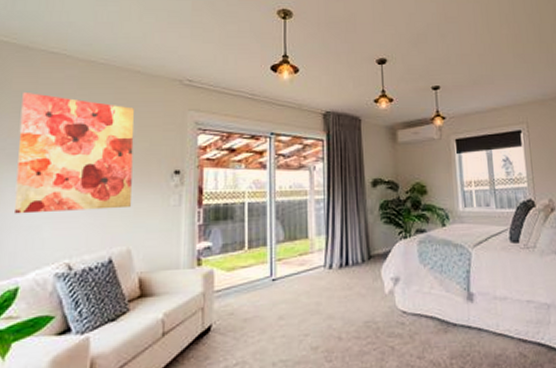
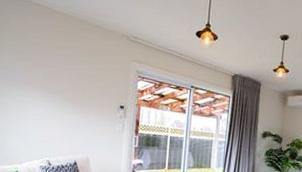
wall art: present [13,91,134,214] -> none [13,33,94,128]

